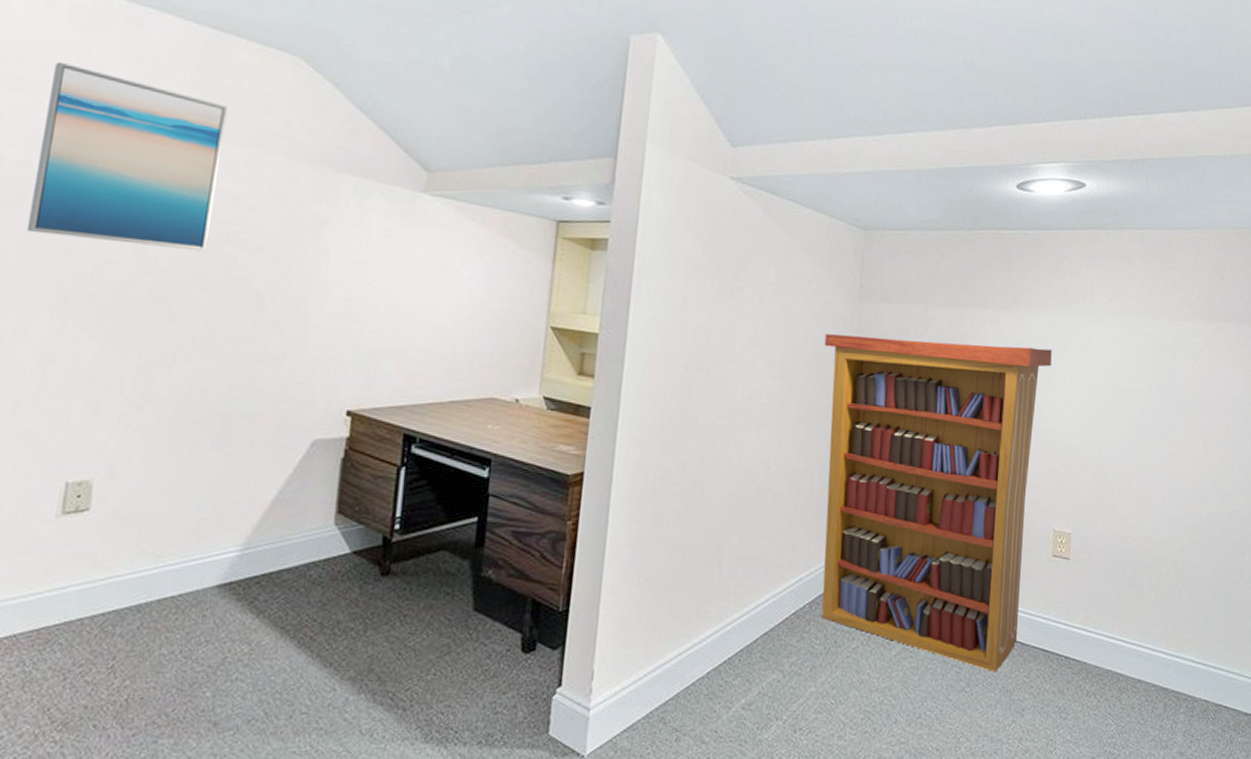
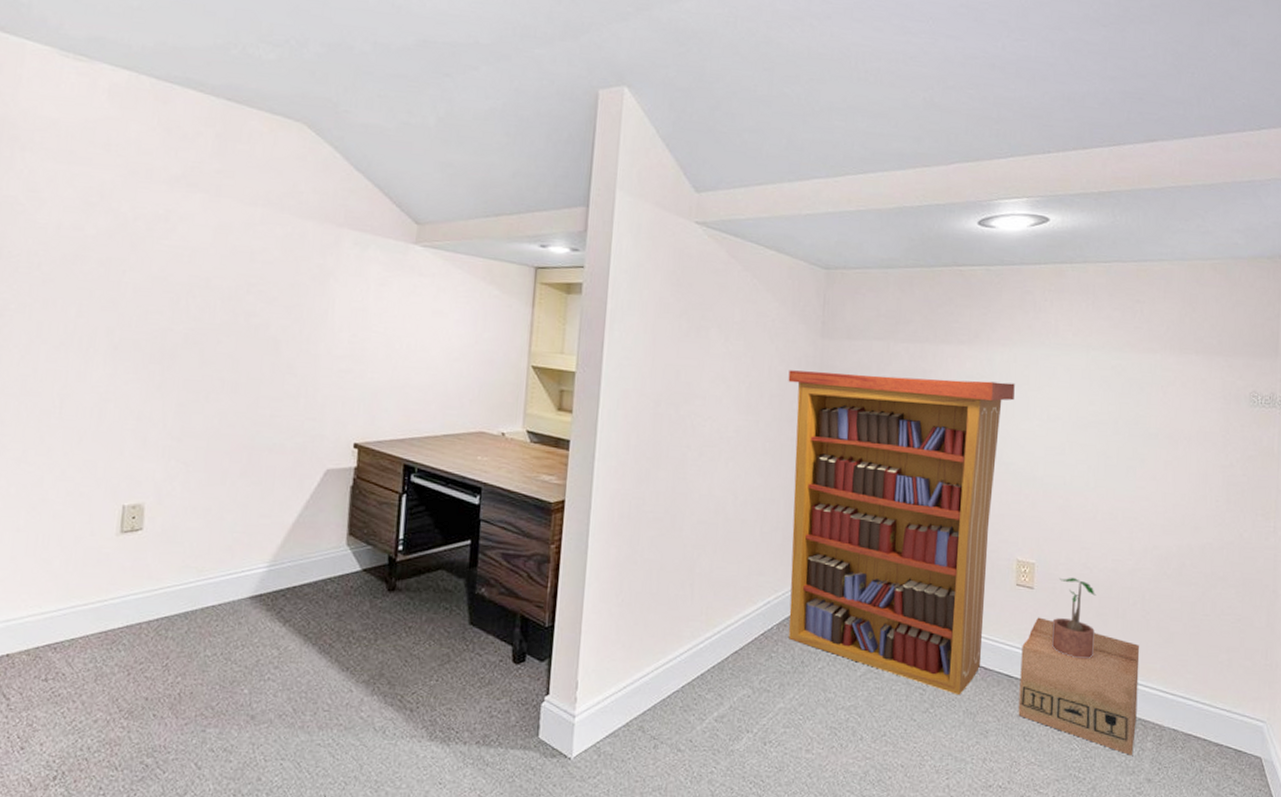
wall art: present [27,61,229,252] -> none [83,136,244,302]
cardboard box: none [1054,589,1173,729] -> present [1018,617,1140,755]
potted plant: none [1086,548,1131,631] -> present [1051,578,1096,660]

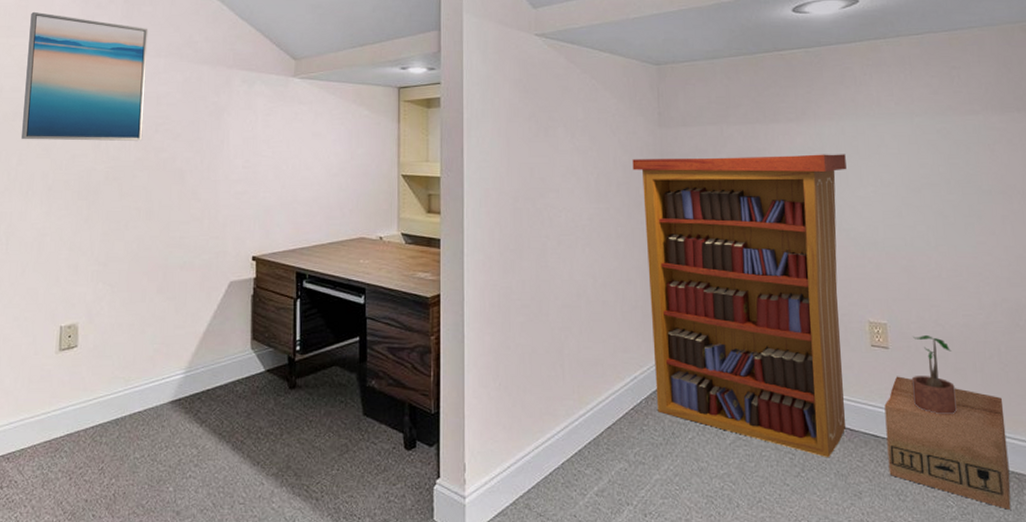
wall art: none [83,136,244,302] -> present [22,11,149,142]

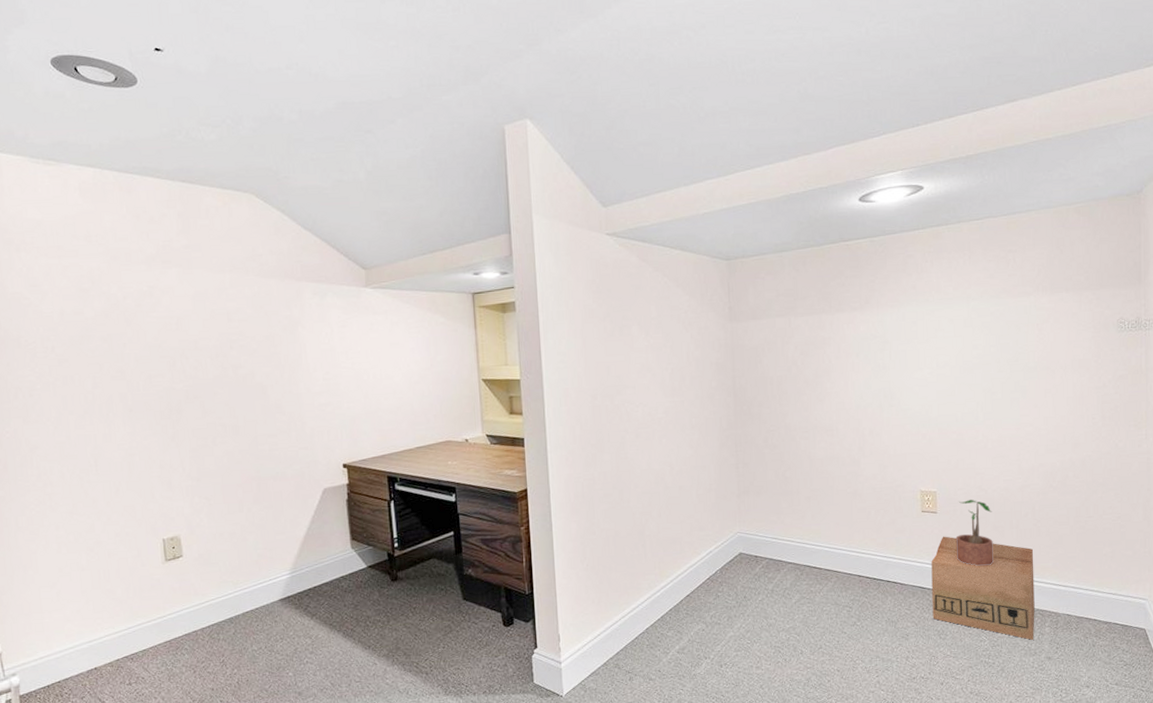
wall art: present [22,11,149,142] -> none [80,229,218,363]
bookcase: present [632,154,847,458] -> none [705,339,906,609]

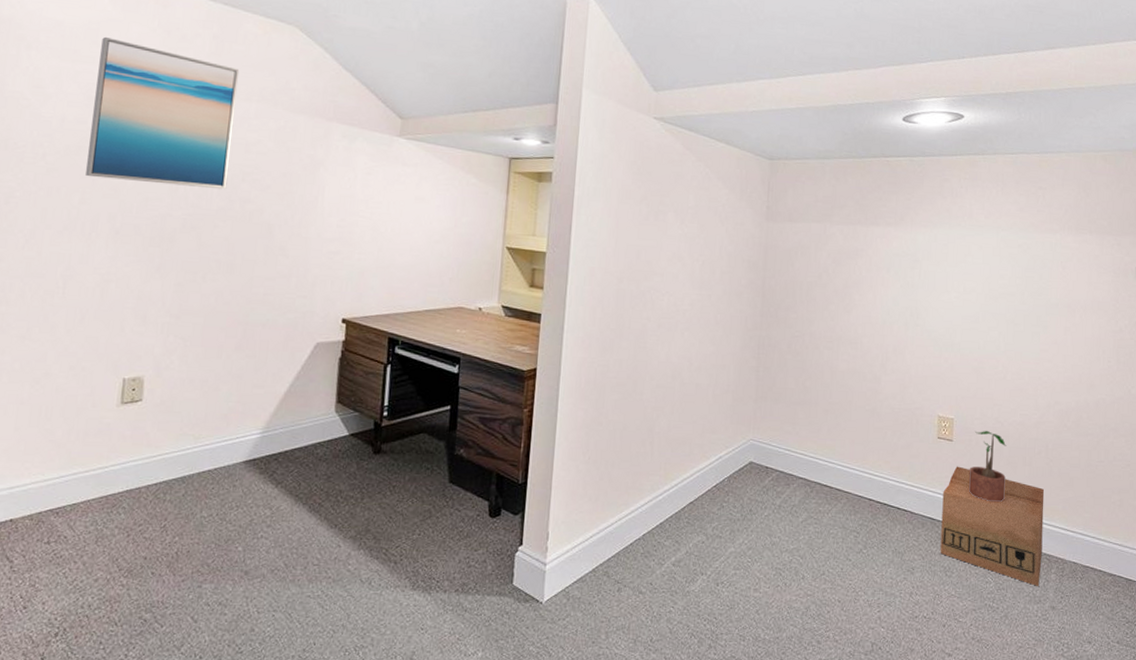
wall art: none [80,229,218,363] -> present [86,36,240,190]

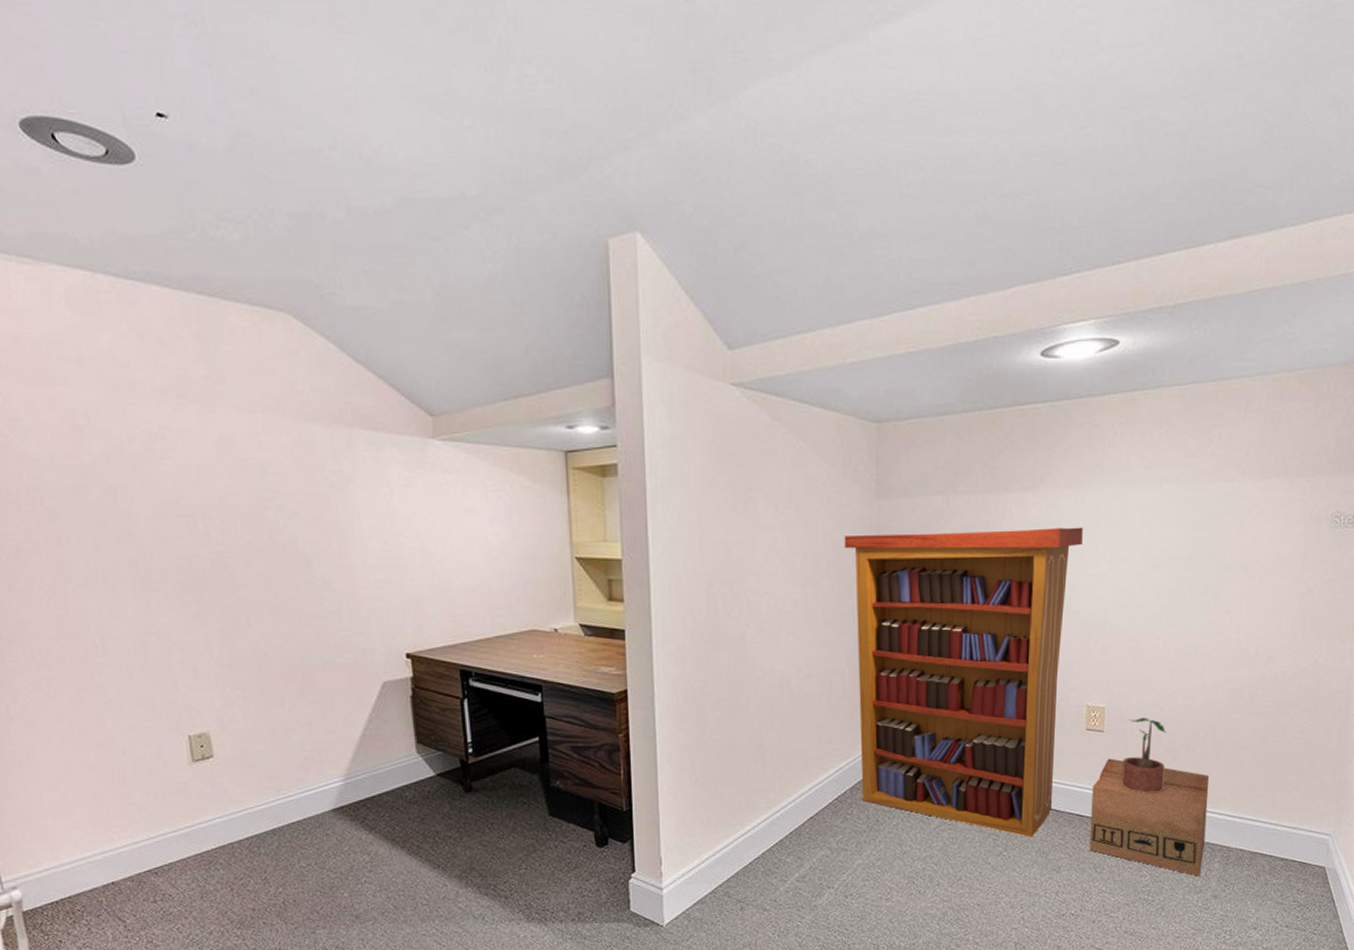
wall art: present [86,36,240,190] -> none [69,350,250,521]
bookcase: none [737,249,935,537] -> present [844,527,1083,838]

